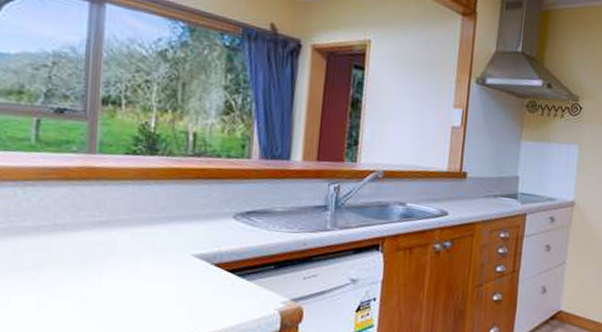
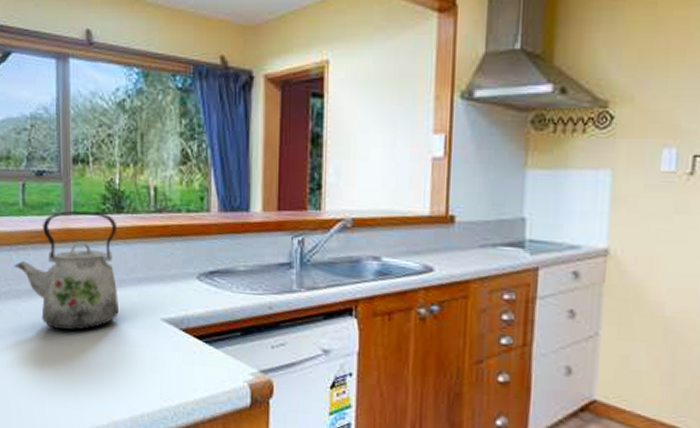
kettle: none [19,149,150,267] -> present [14,210,119,330]

